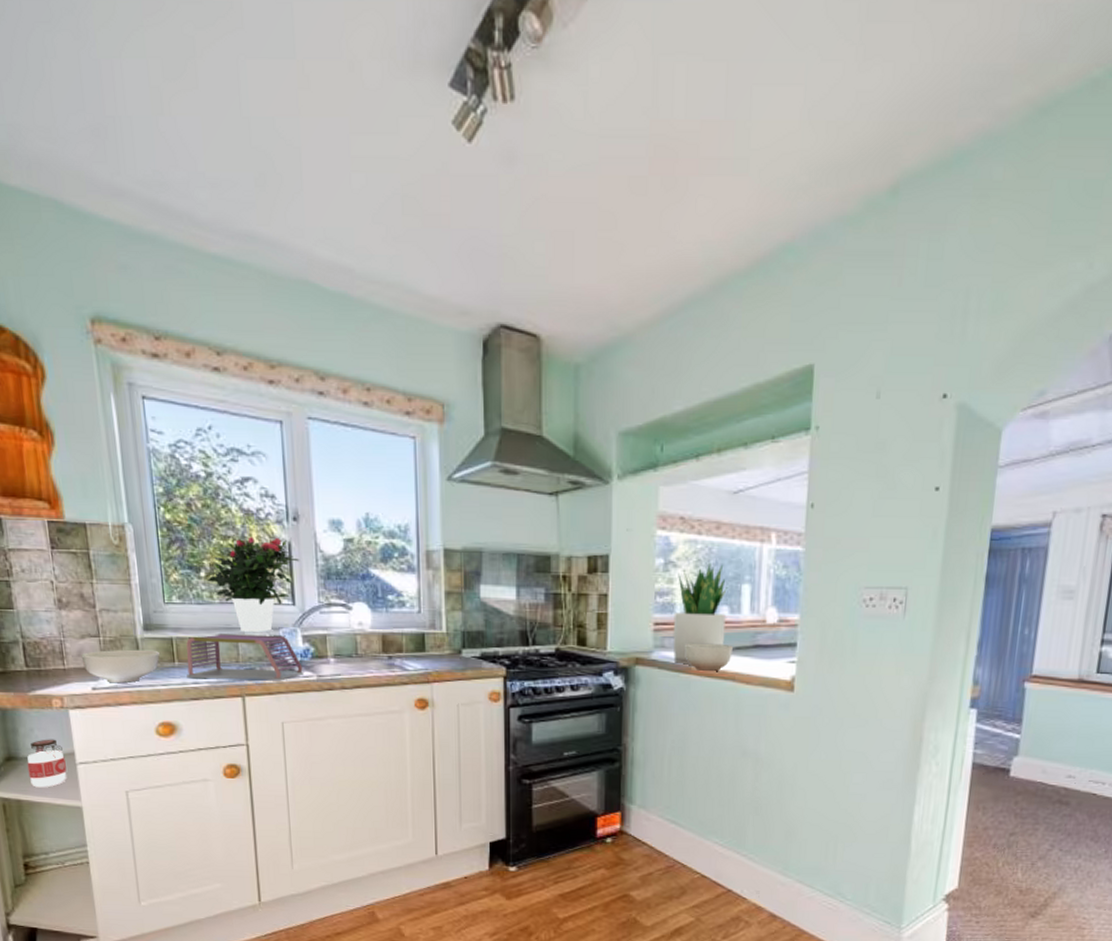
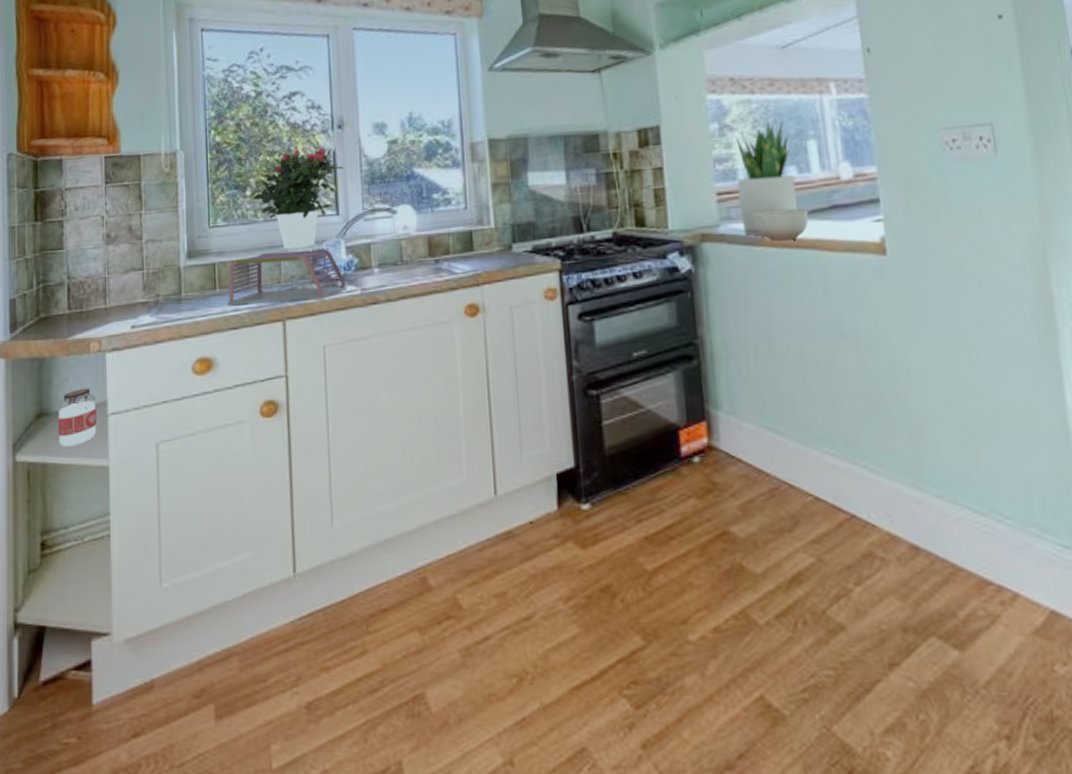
bowl: present [81,649,161,683] -> none [123,278,202,319]

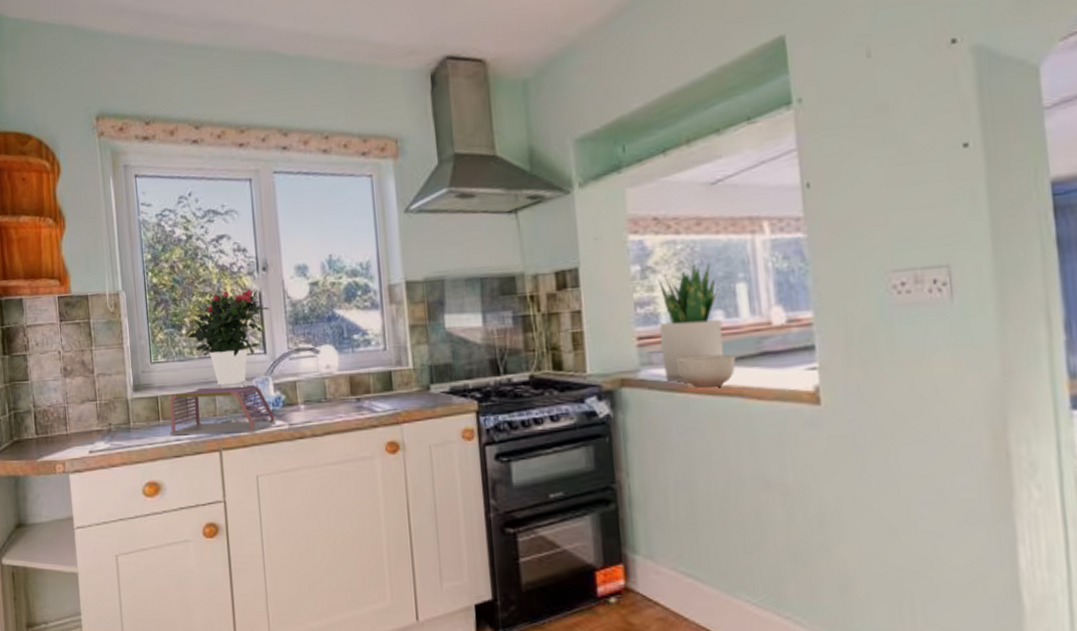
jar: present [58,388,97,447] -> none [33,504,66,554]

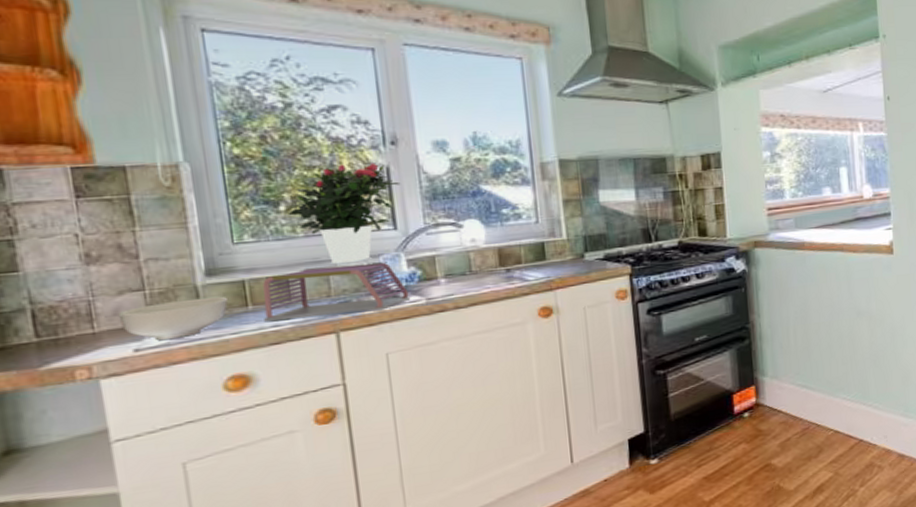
bowl: none [81,409,148,446] -> present [118,296,229,341]
planter: present [658,263,724,384] -> none [784,151,831,243]
bowl: present [677,354,736,389] -> none [797,220,839,247]

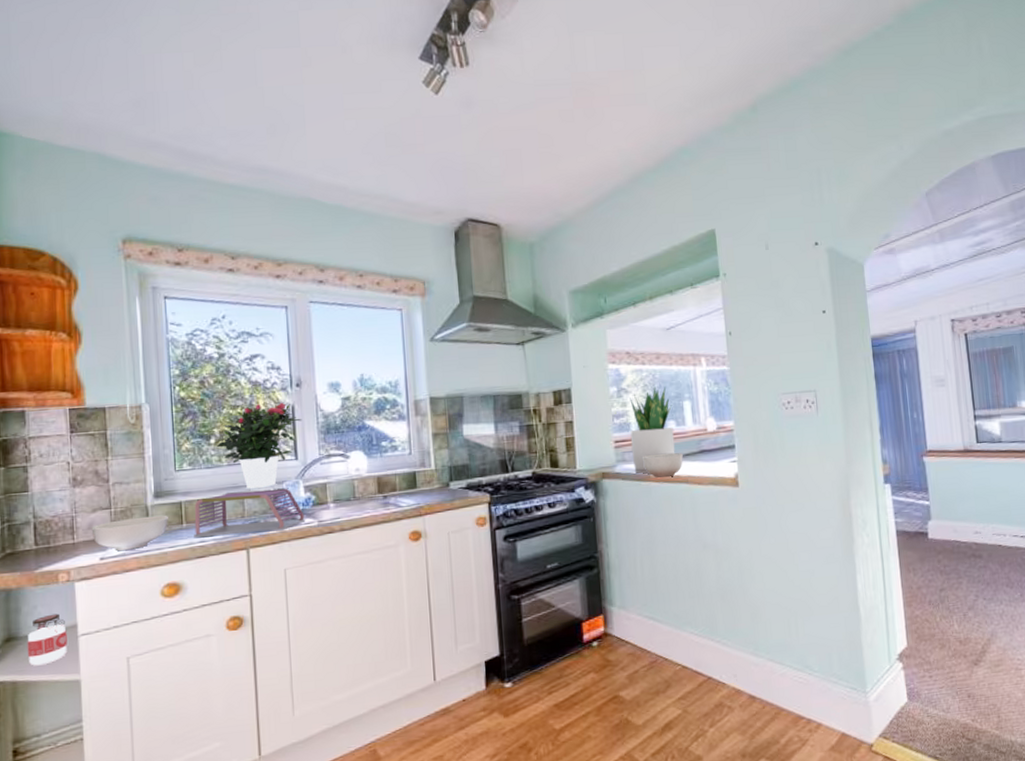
jar: none [35,417,96,481] -> present [27,613,67,666]
planter: none [784,151,831,243] -> present [630,386,675,475]
bowl: none [797,220,839,247] -> present [643,452,683,478]

